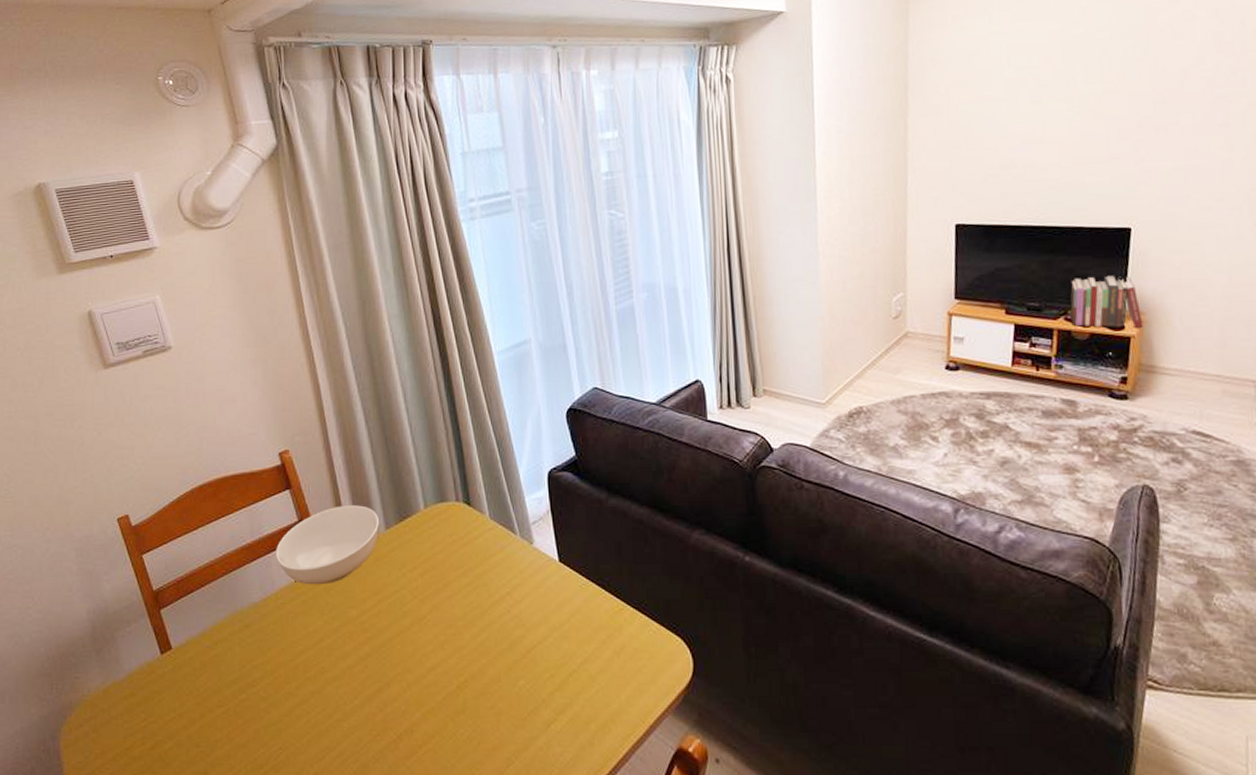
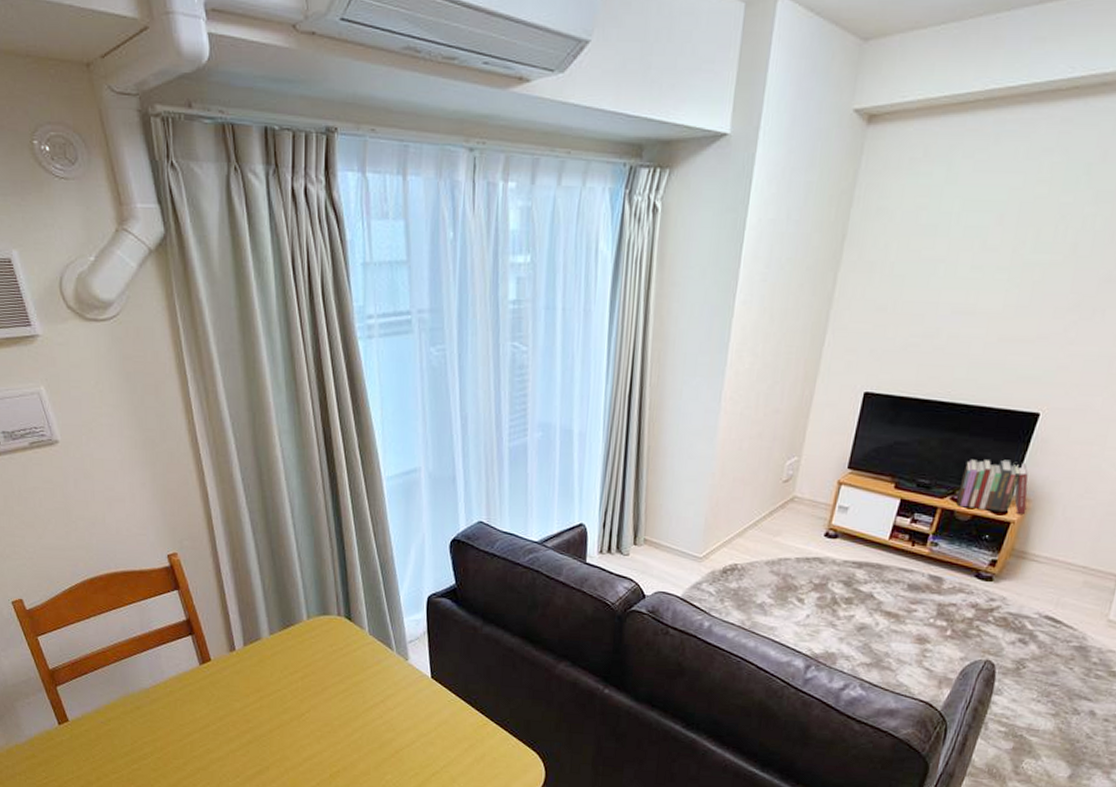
bowl: present [275,505,380,585] -> none [164,609,264,678]

